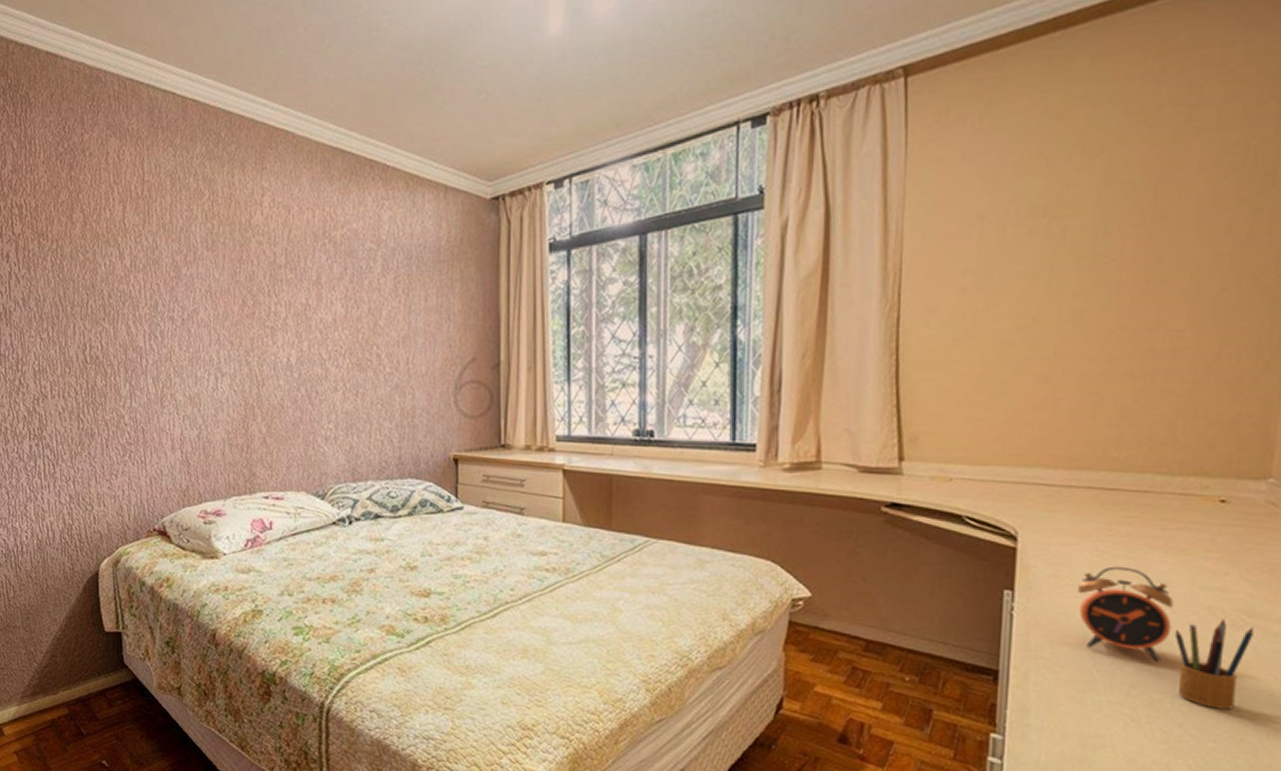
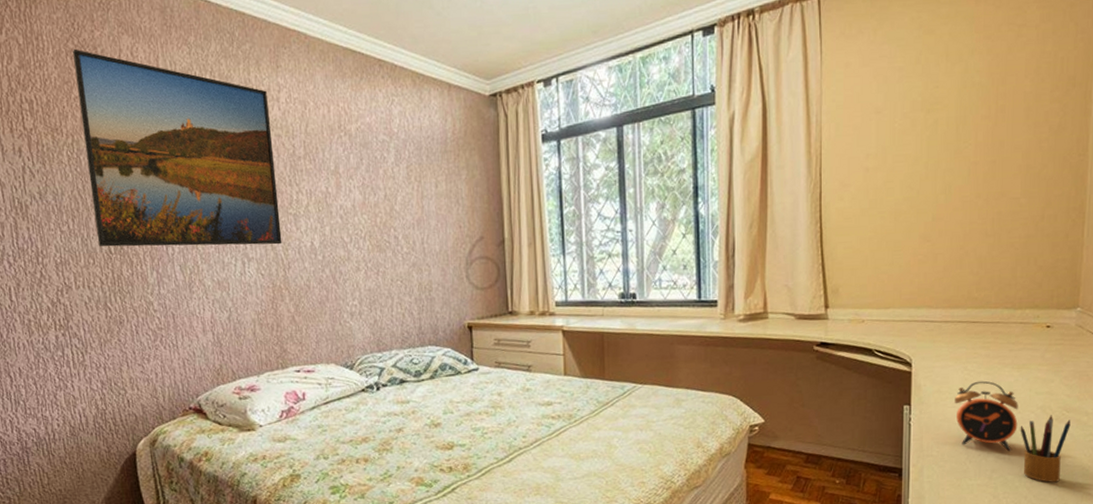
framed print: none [62,152,257,360] -> present [73,48,282,247]

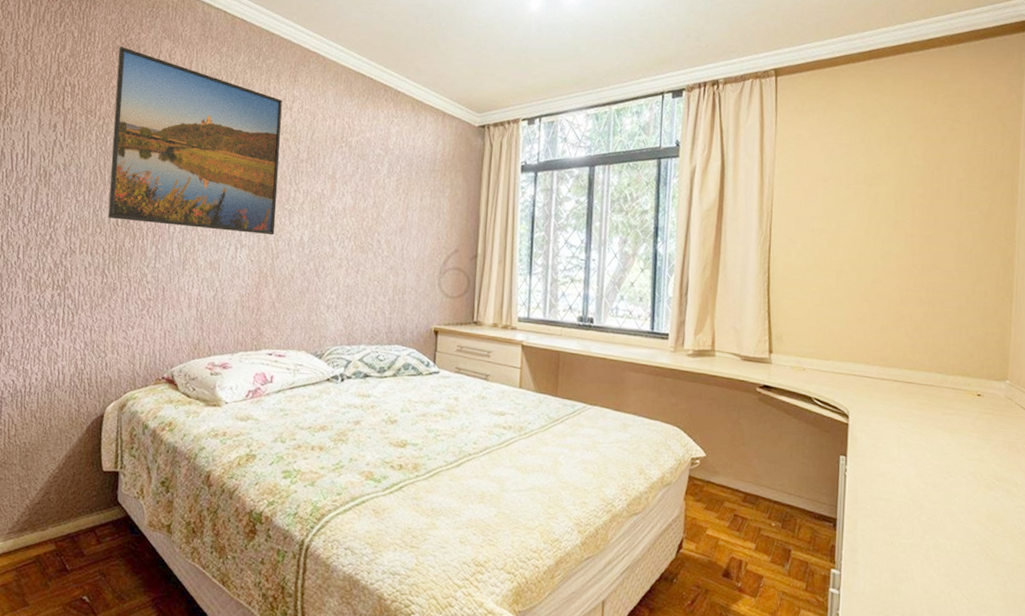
alarm clock: present [955,380,1019,452] -> none [889,440,950,514]
pencil box: present [1020,415,1071,482] -> none [952,482,1001,551]

